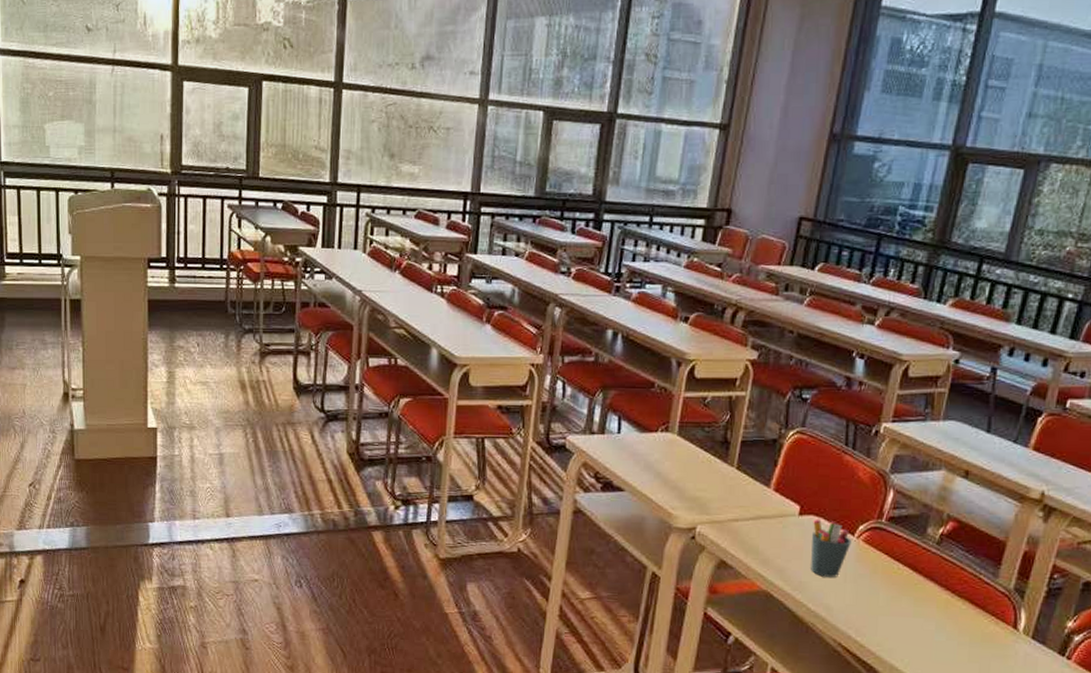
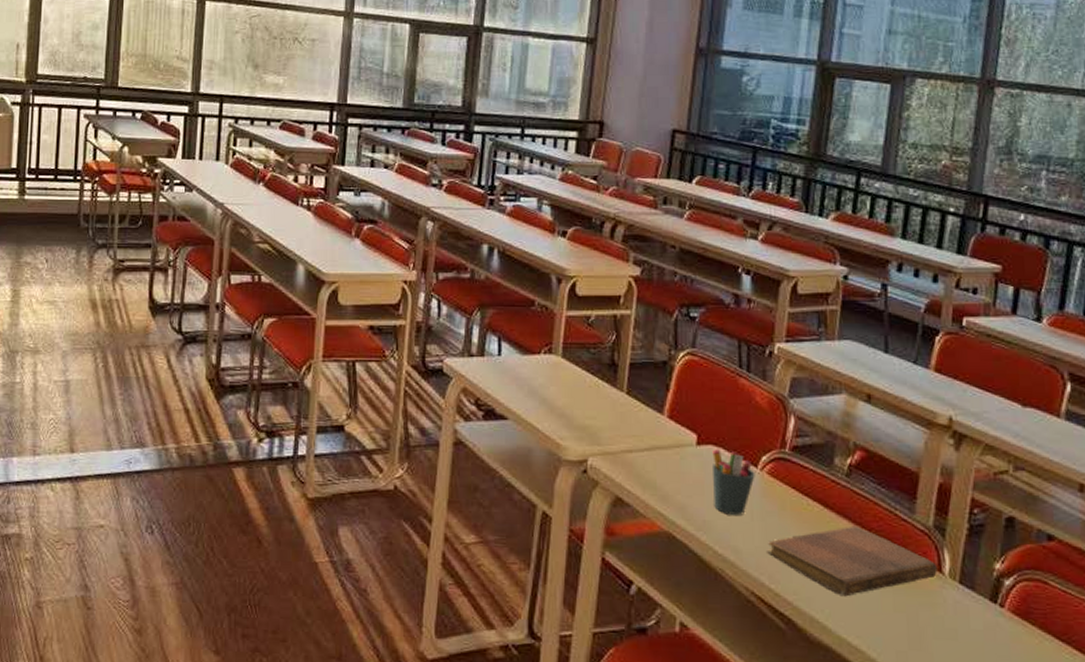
notebook: none [856,587,1013,649] -> present [767,525,937,597]

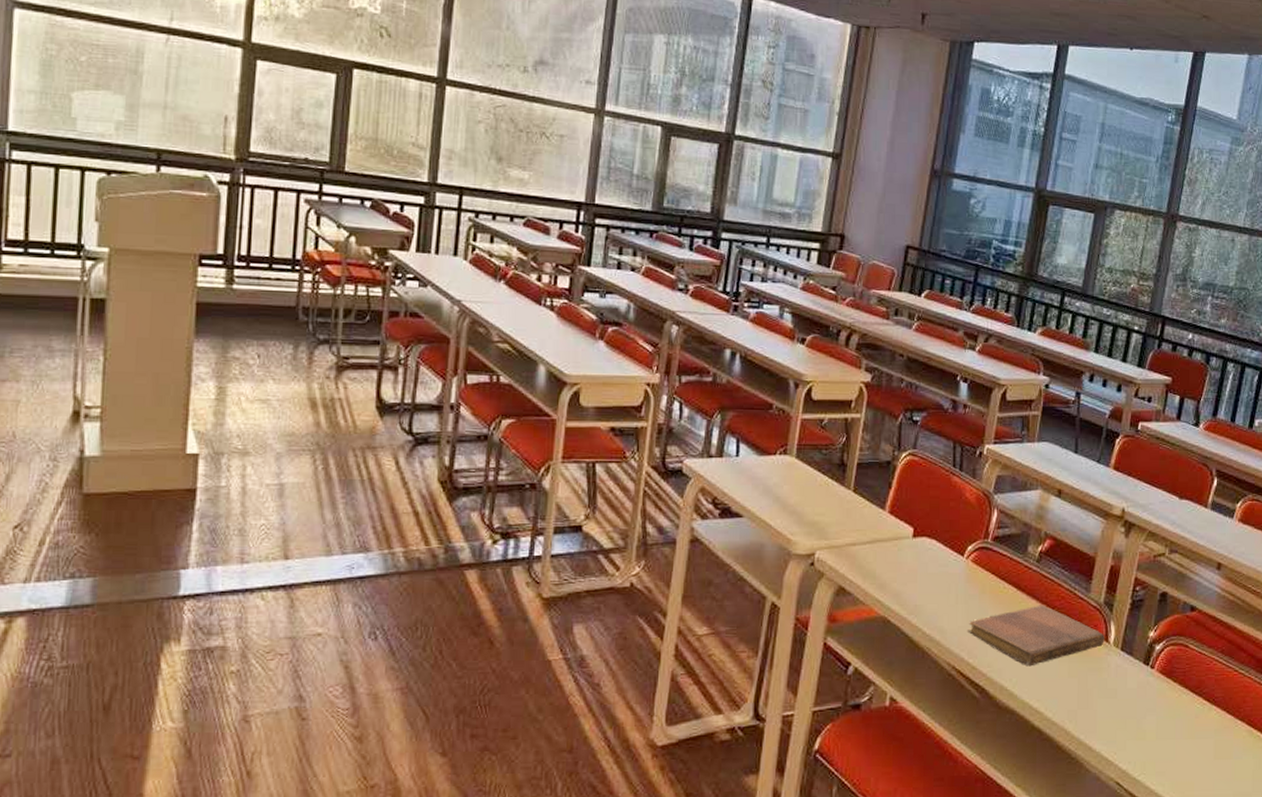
pen holder: present [711,449,755,515] -> none [924,541,962,599]

